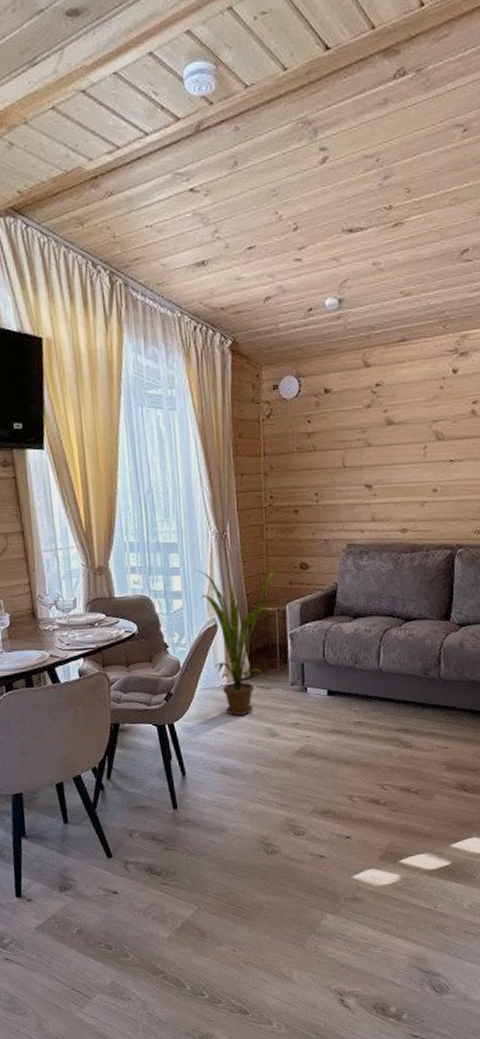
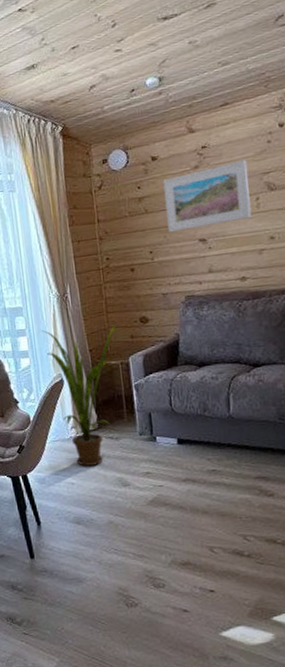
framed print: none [334,405,419,475] -> present [163,160,252,233]

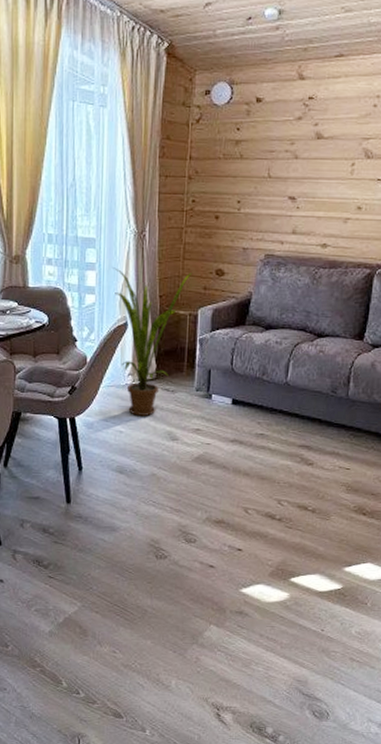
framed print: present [163,160,252,233] -> none [260,120,350,185]

